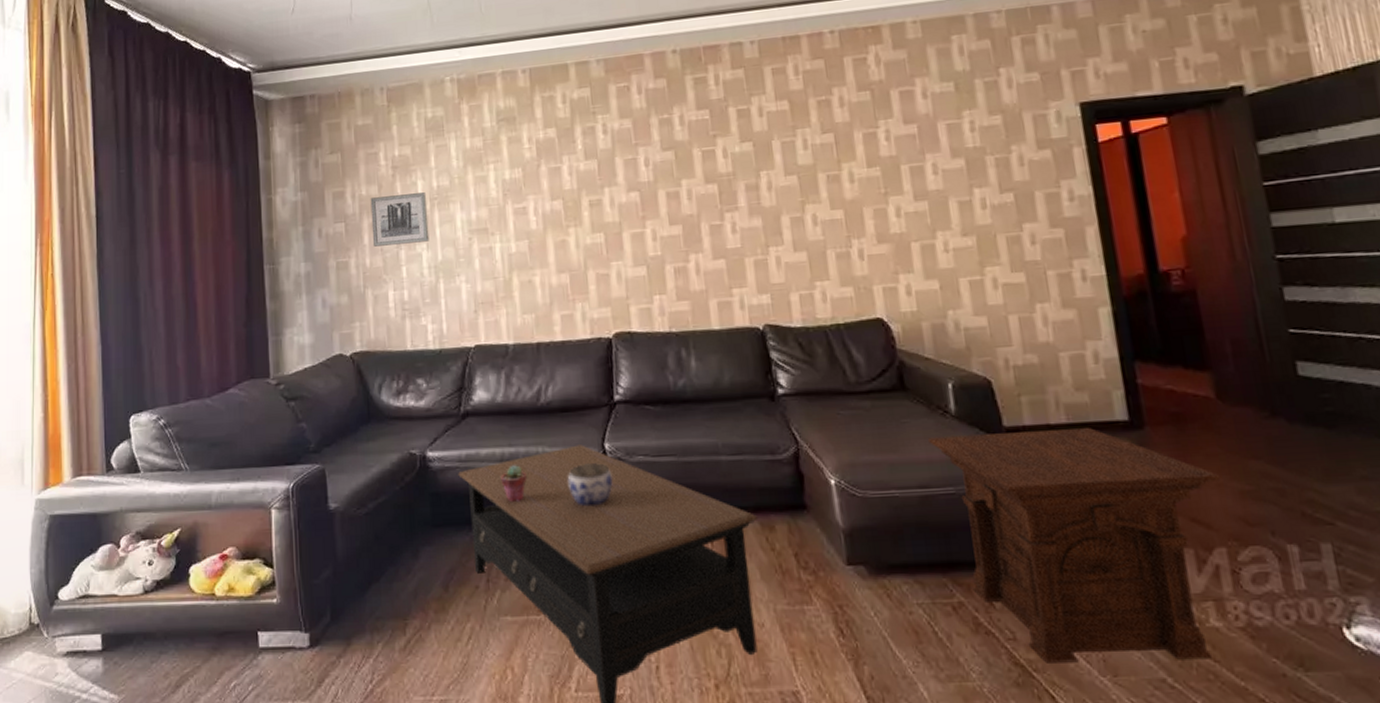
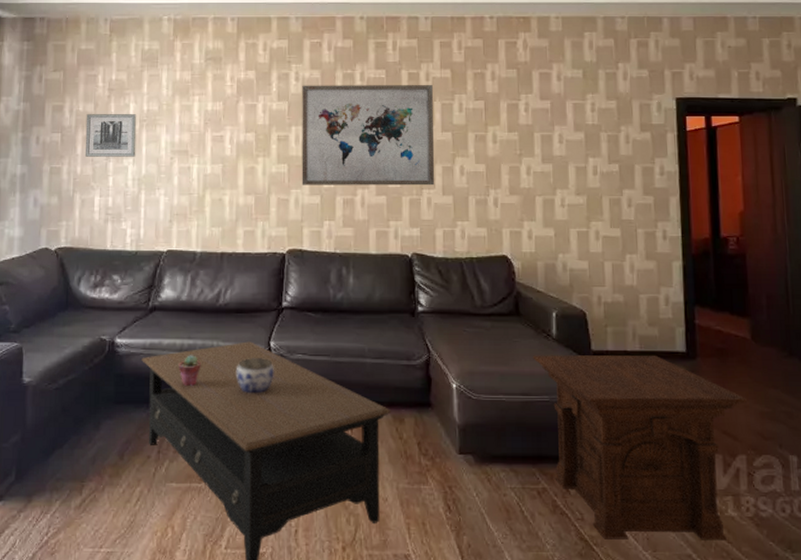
wall art: none [612,121,783,256] -> present [301,85,435,186]

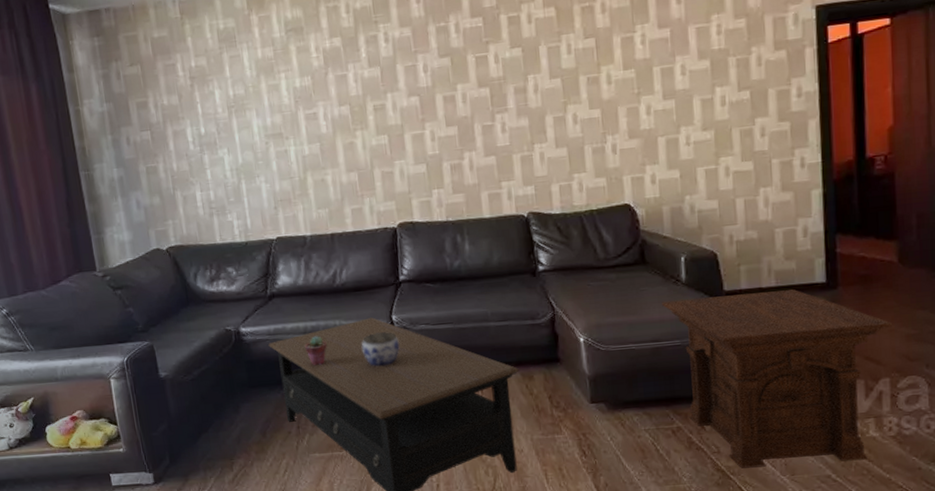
wall art: present [84,114,137,157] -> none [172,101,230,152]
wall art: present [301,85,435,186] -> none [393,28,547,155]

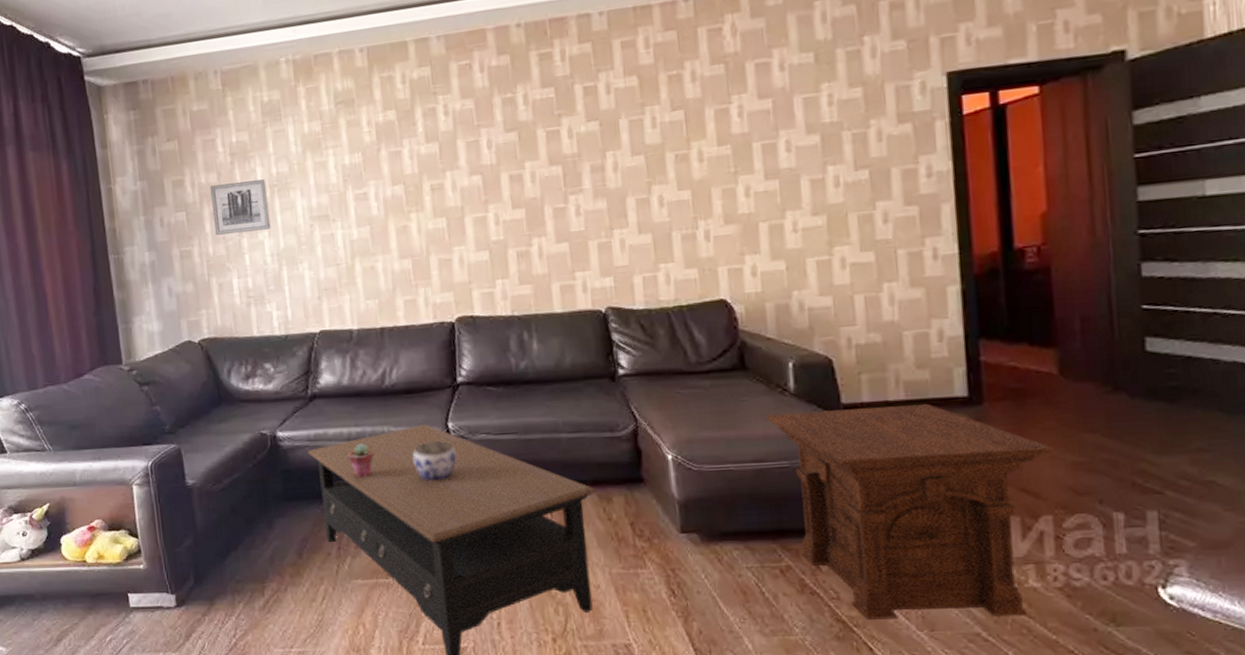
wall art: none [172,101,230,152] -> present [210,179,271,235]

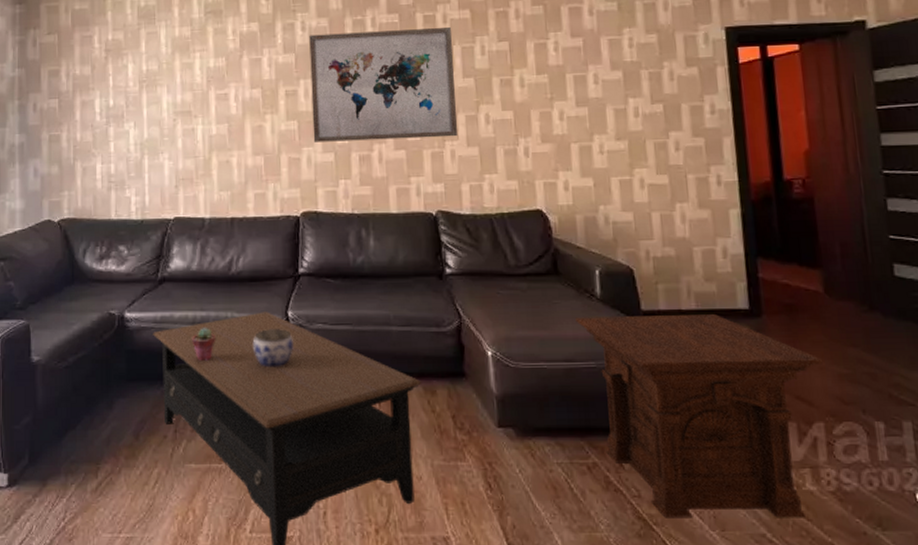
wall art: present [210,179,271,235] -> none [83,75,137,123]
wall art: none [453,99,628,241] -> present [309,28,459,142]

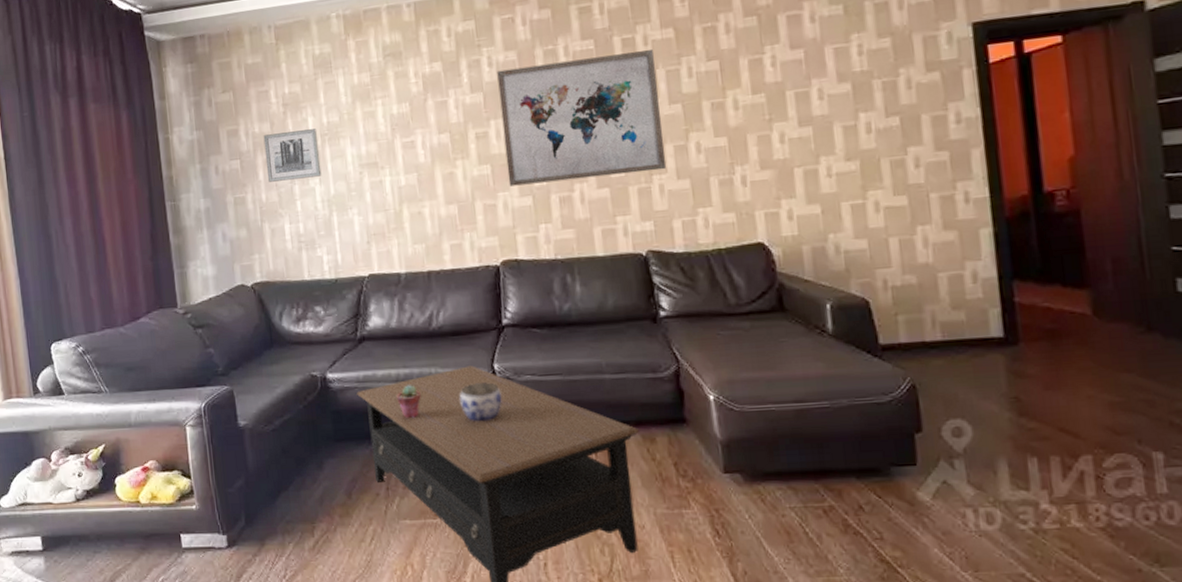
wall art: none [83,75,137,123] -> present [263,129,322,182]
side table: present [575,313,824,518] -> none [805,343,1092,560]

